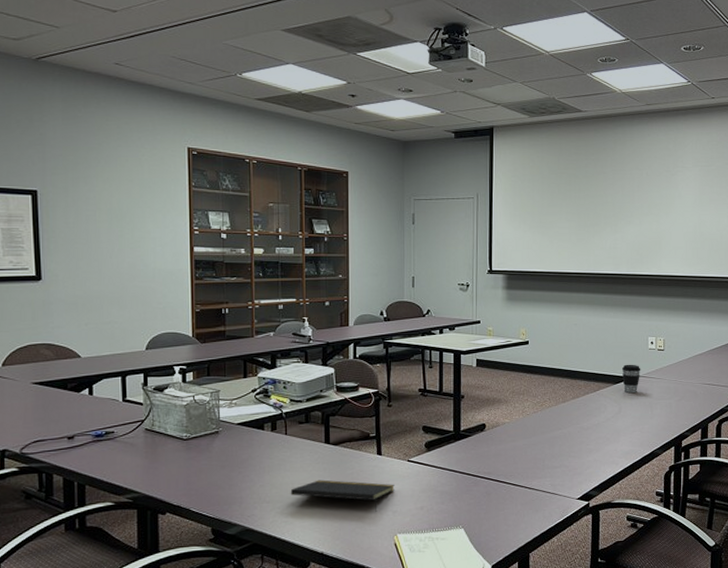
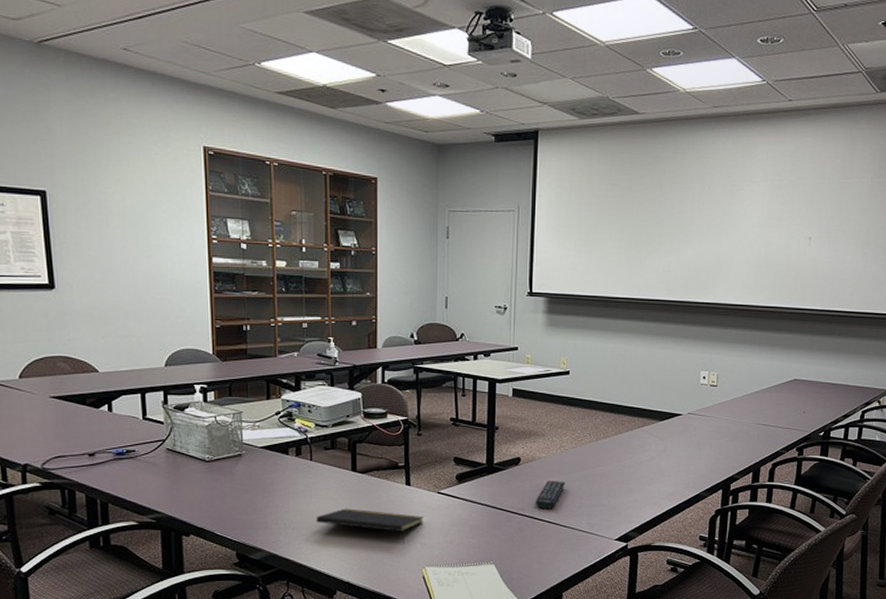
remote control: none [501,444,528,473] -> present [535,481,565,510]
coffee cup: present [622,364,641,393] -> none [669,400,691,430]

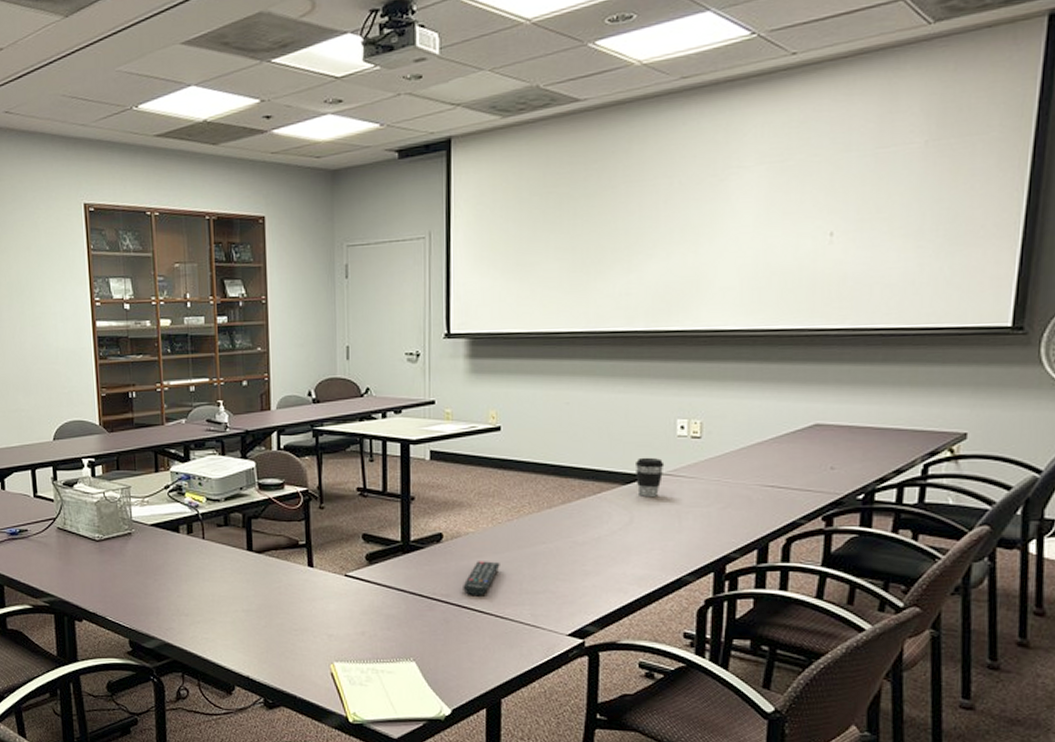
notepad: present [316,508,423,544] -> none [210,593,330,634]
coffee cup: none [669,400,691,430] -> present [636,457,665,496]

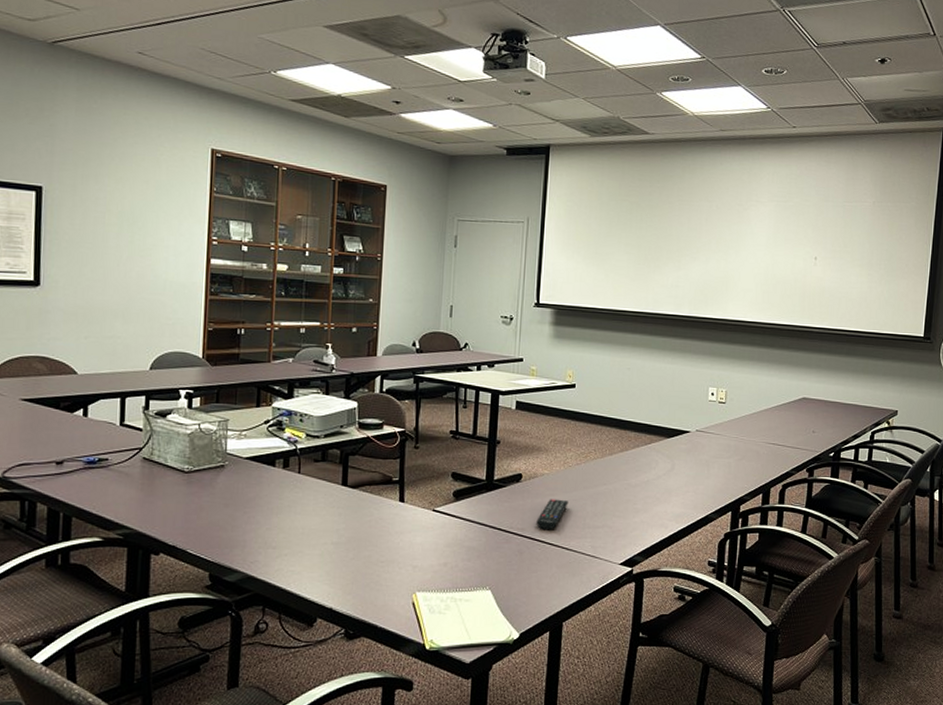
coffee cup: present [636,457,665,496] -> none [677,416,699,448]

